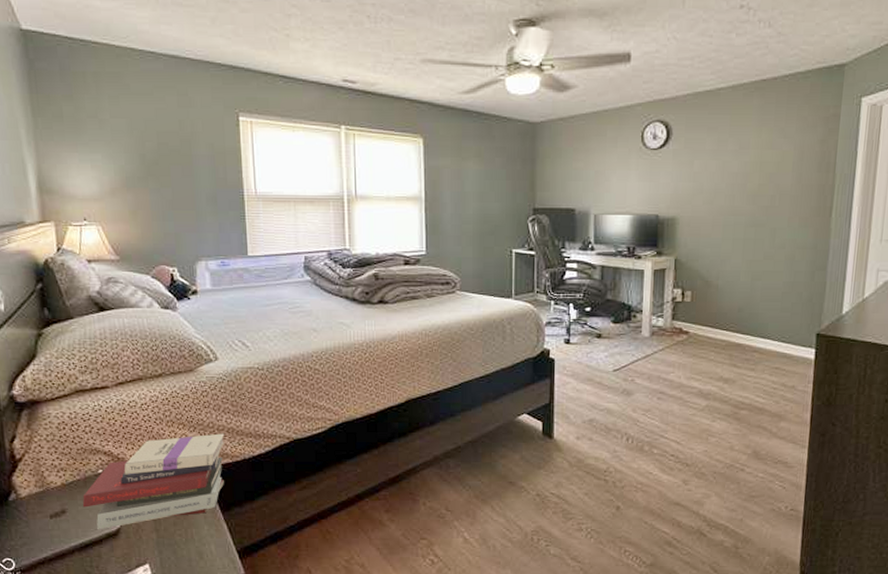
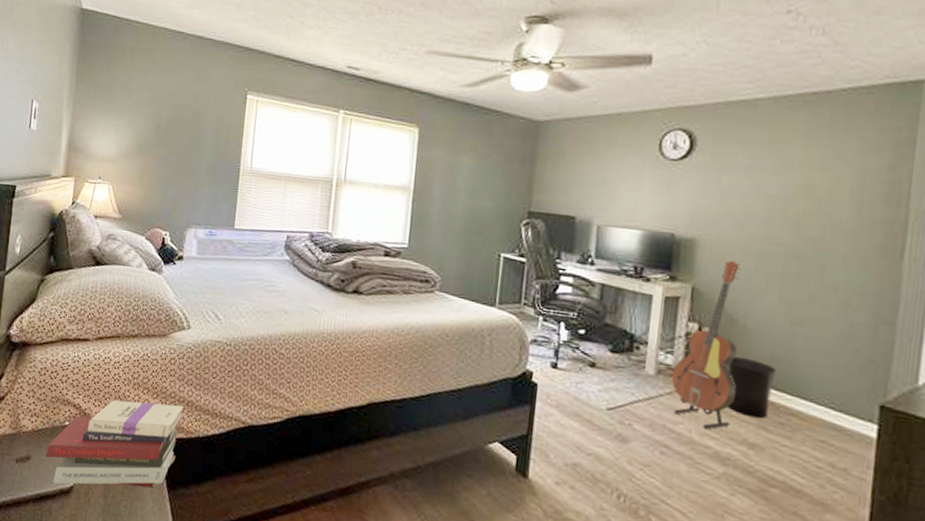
guitar: none [662,232,712,374] -> present [671,260,741,430]
waste bin: none [705,312,742,359] -> present [727,357,776,419]

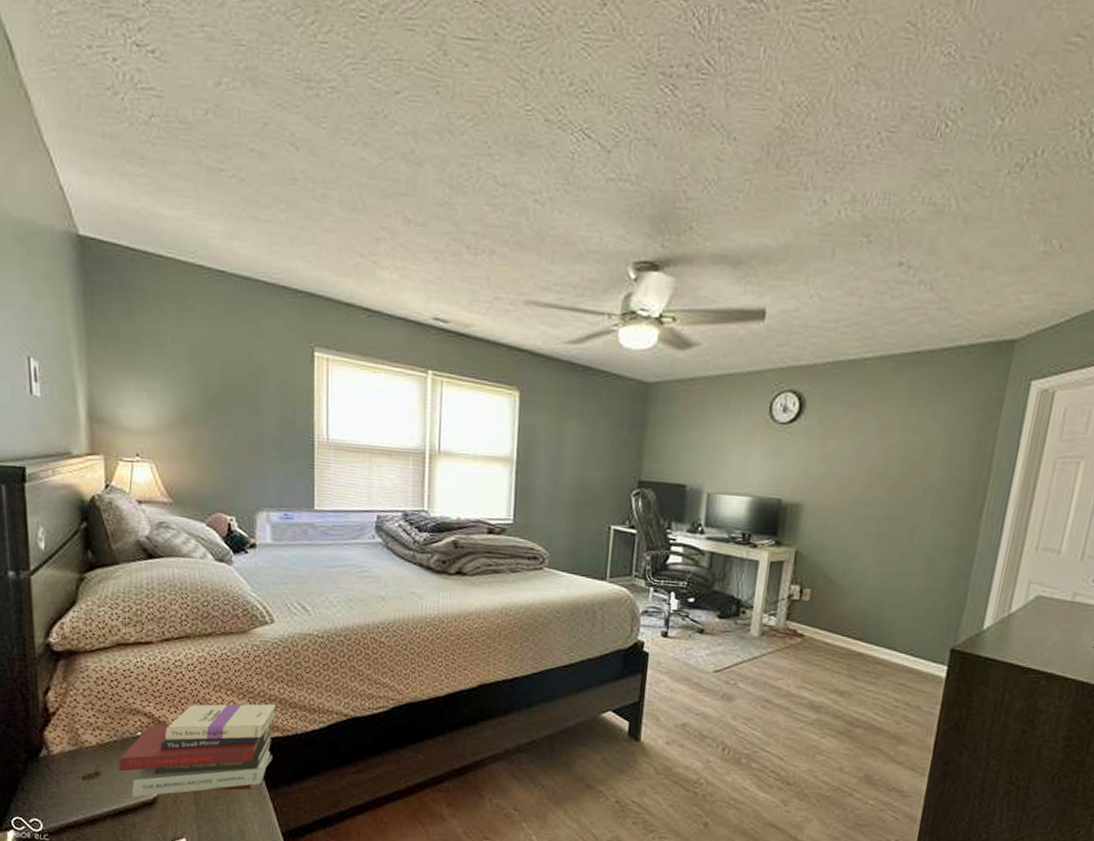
guitar: present [671,260,741,430] -> none [773,523,841,682]
waste bin: present [727,357,776,419] -> none [823,615,866,669]

